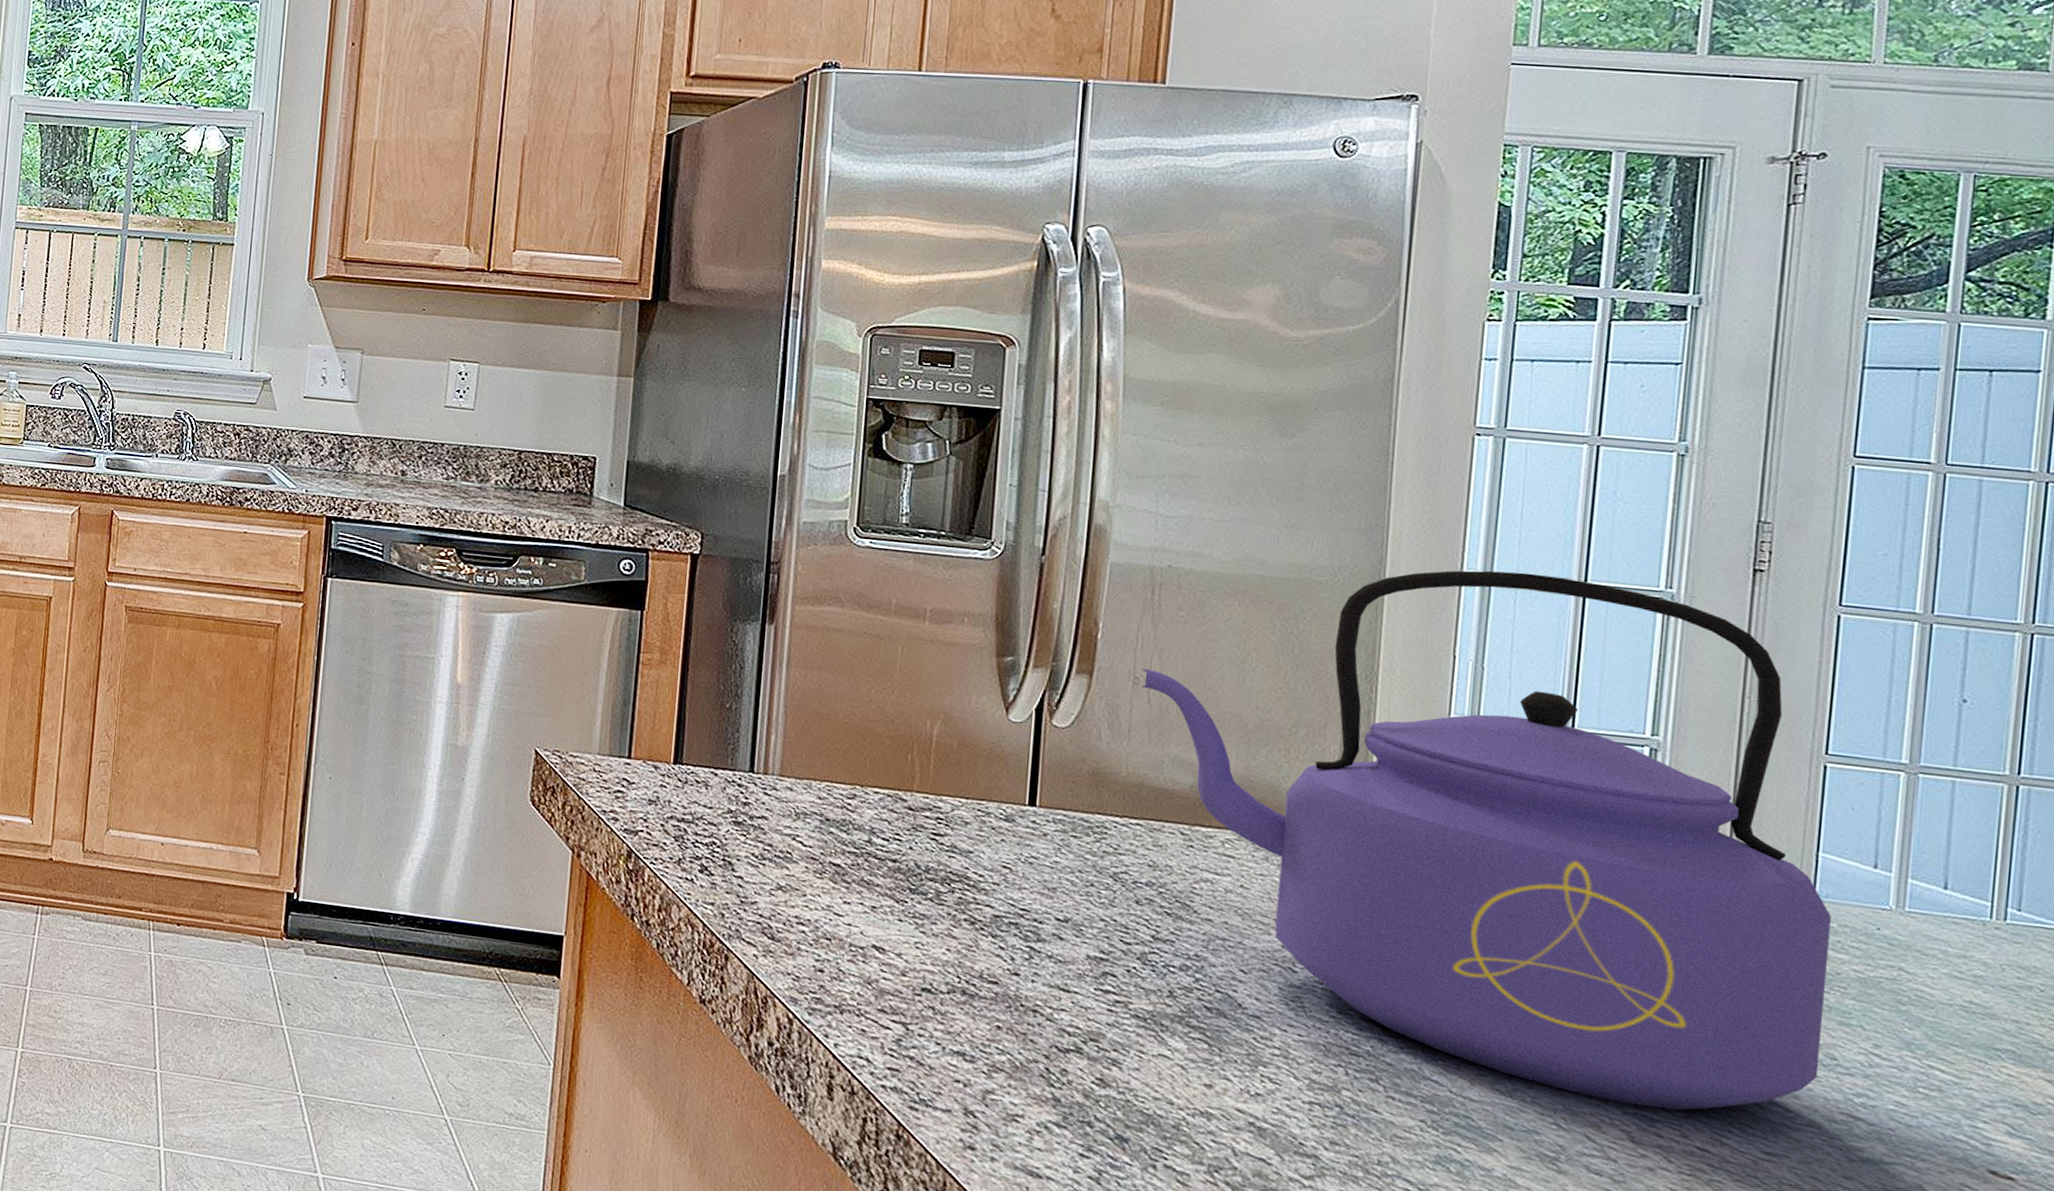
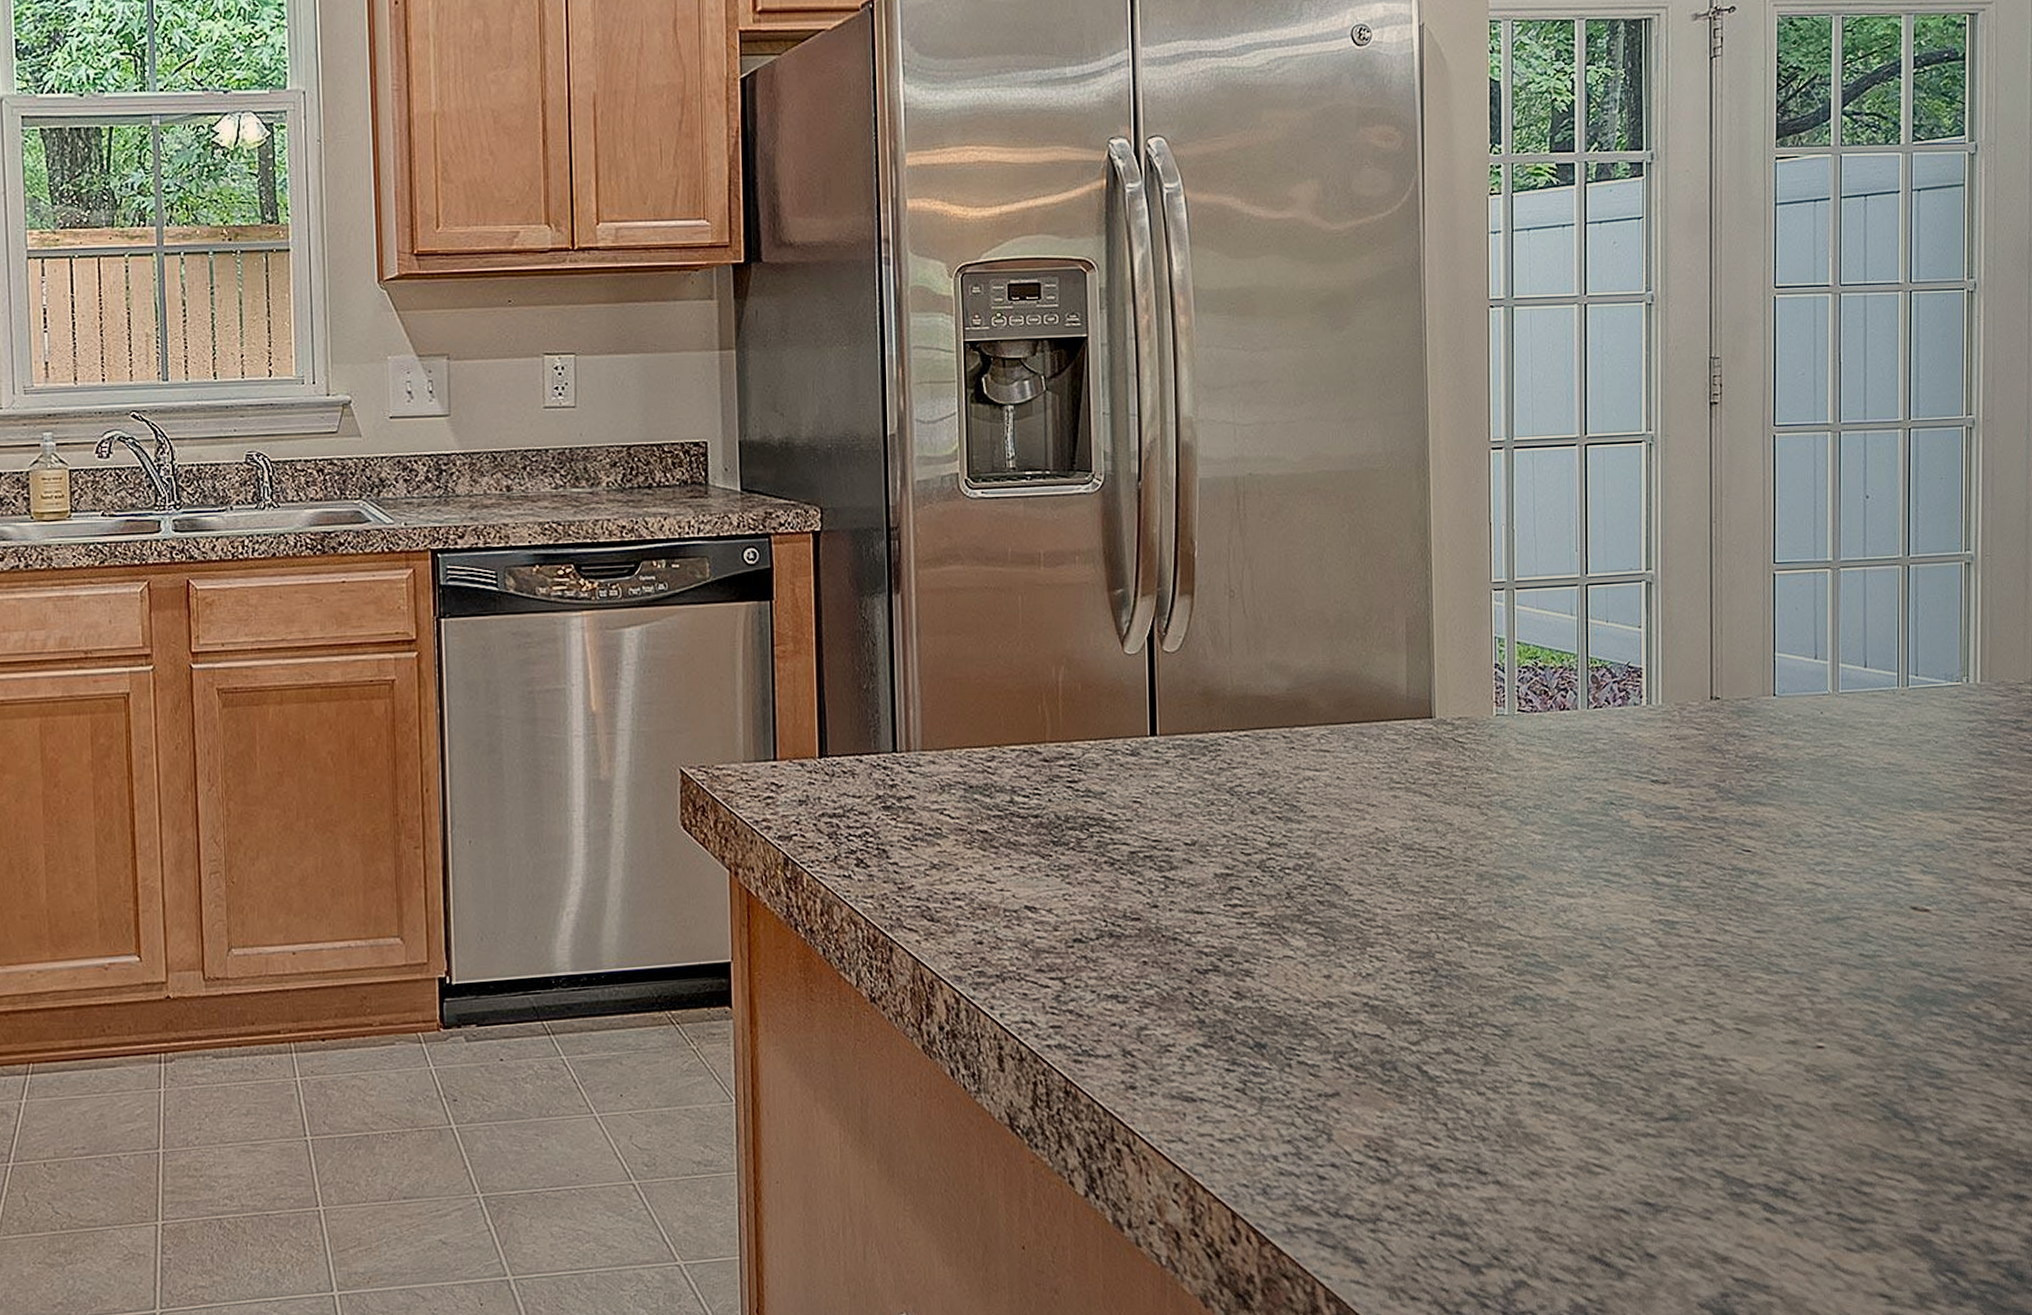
kettle: present [1141,570,1831,1111] -> none [1235,433,1788,913]

